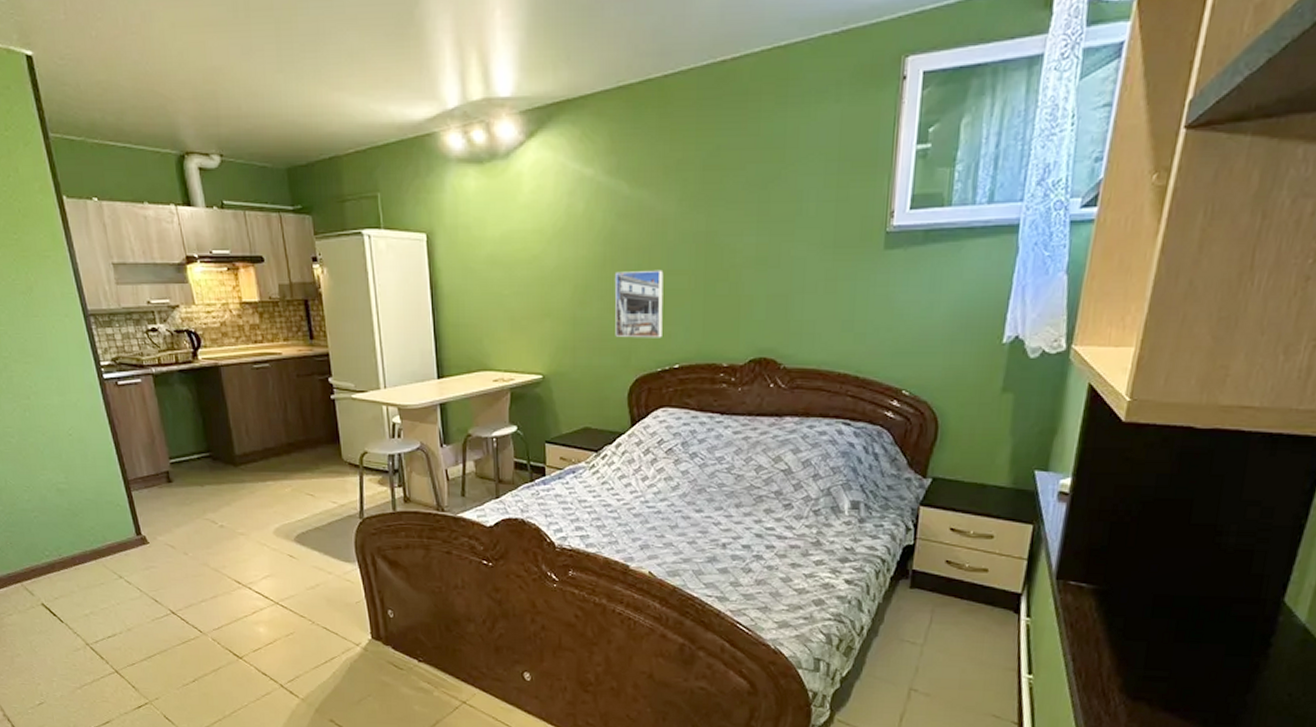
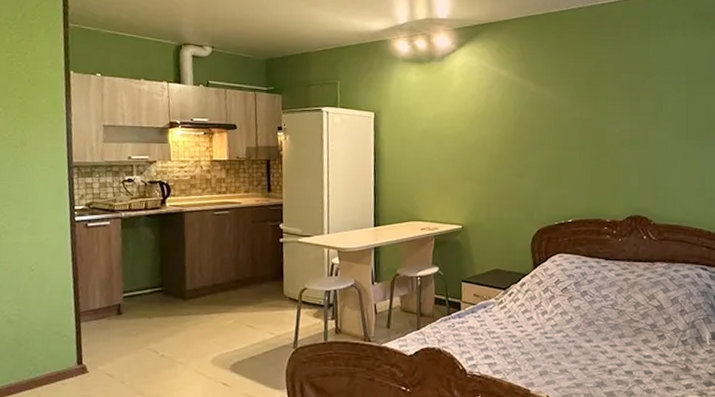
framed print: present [614,269,664,338] -> none [522,146,560,198]

